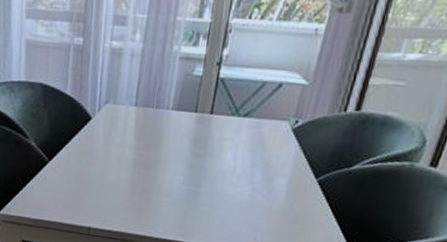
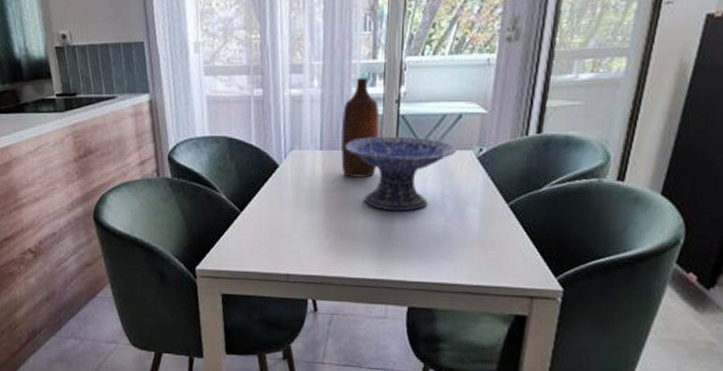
bottle: none [154,36,199,139] -> present [341,78,380,178]
decorative bowl: none [159,98,273,177] -> present [344,136,457,212]

